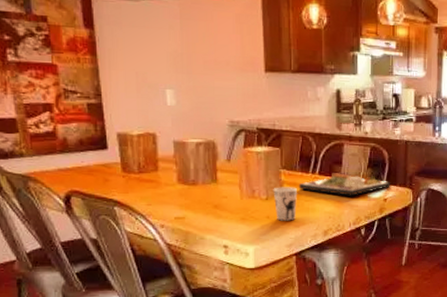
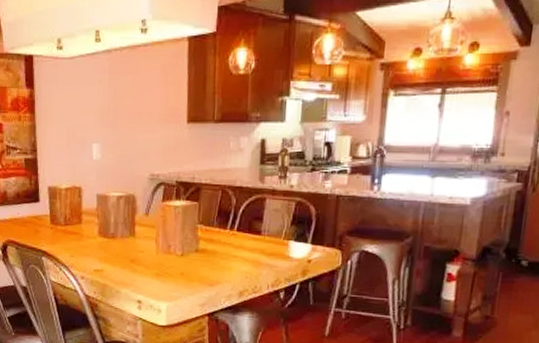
cup: present [273,187,297,221] -> none [188,243,213,279]
dinner plate: present [298,173,390,196] -> none [215,229,316,256]

